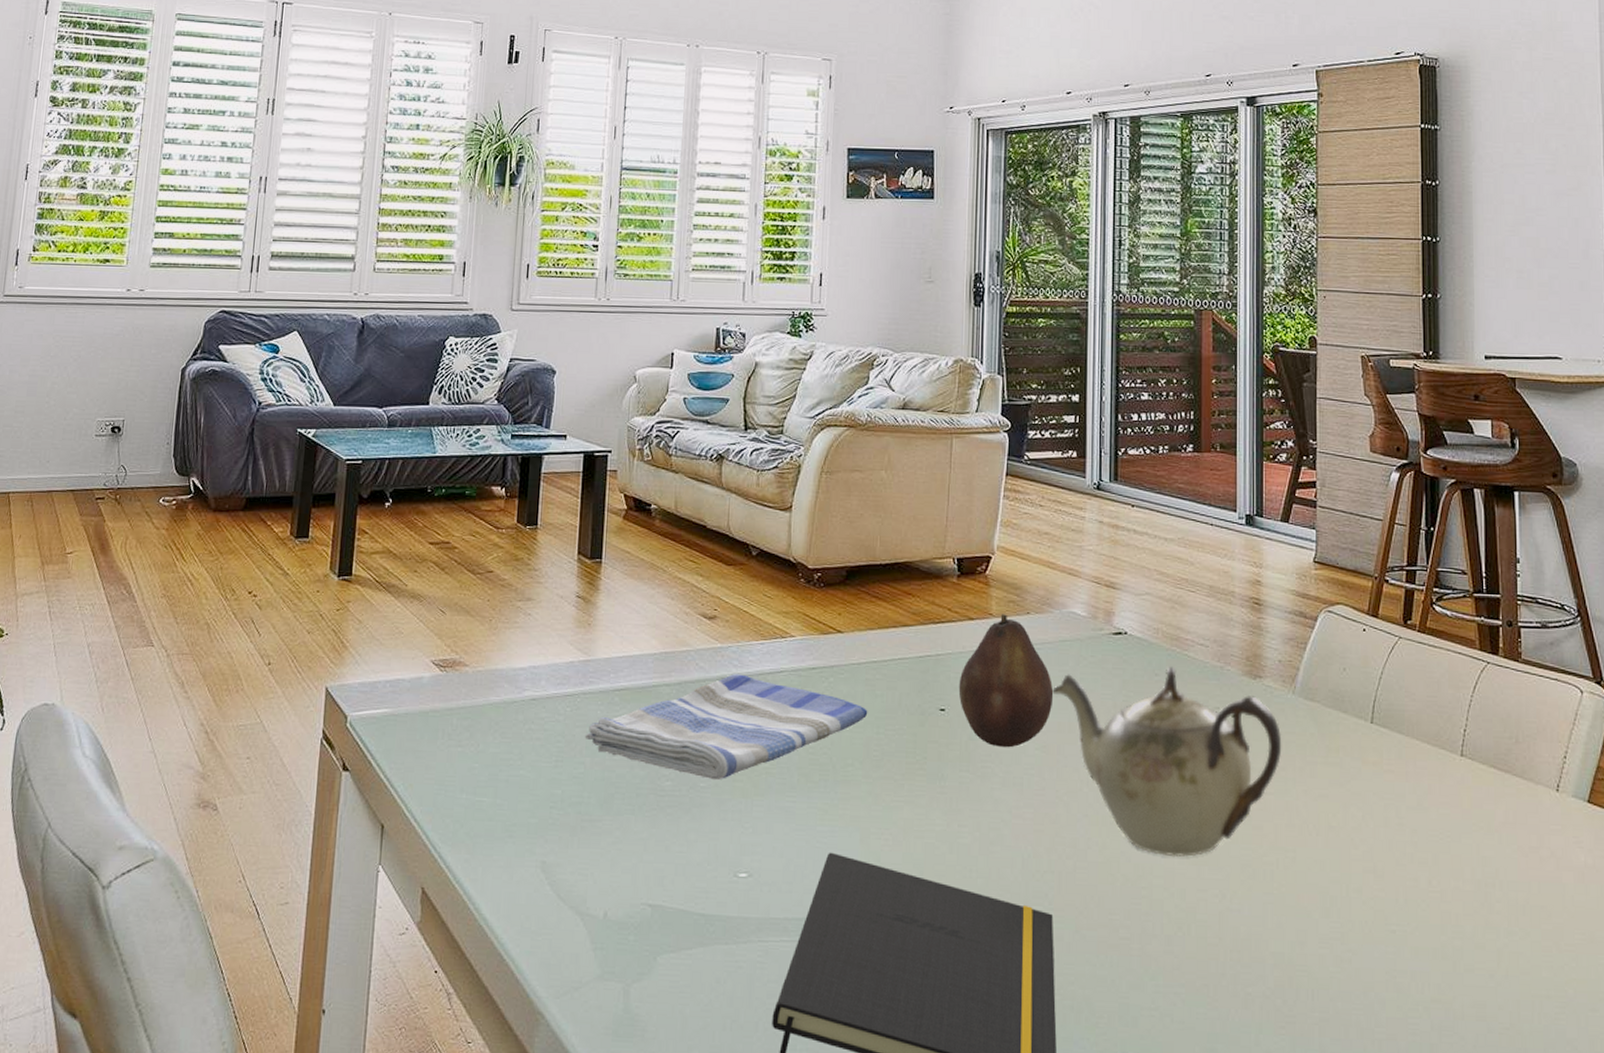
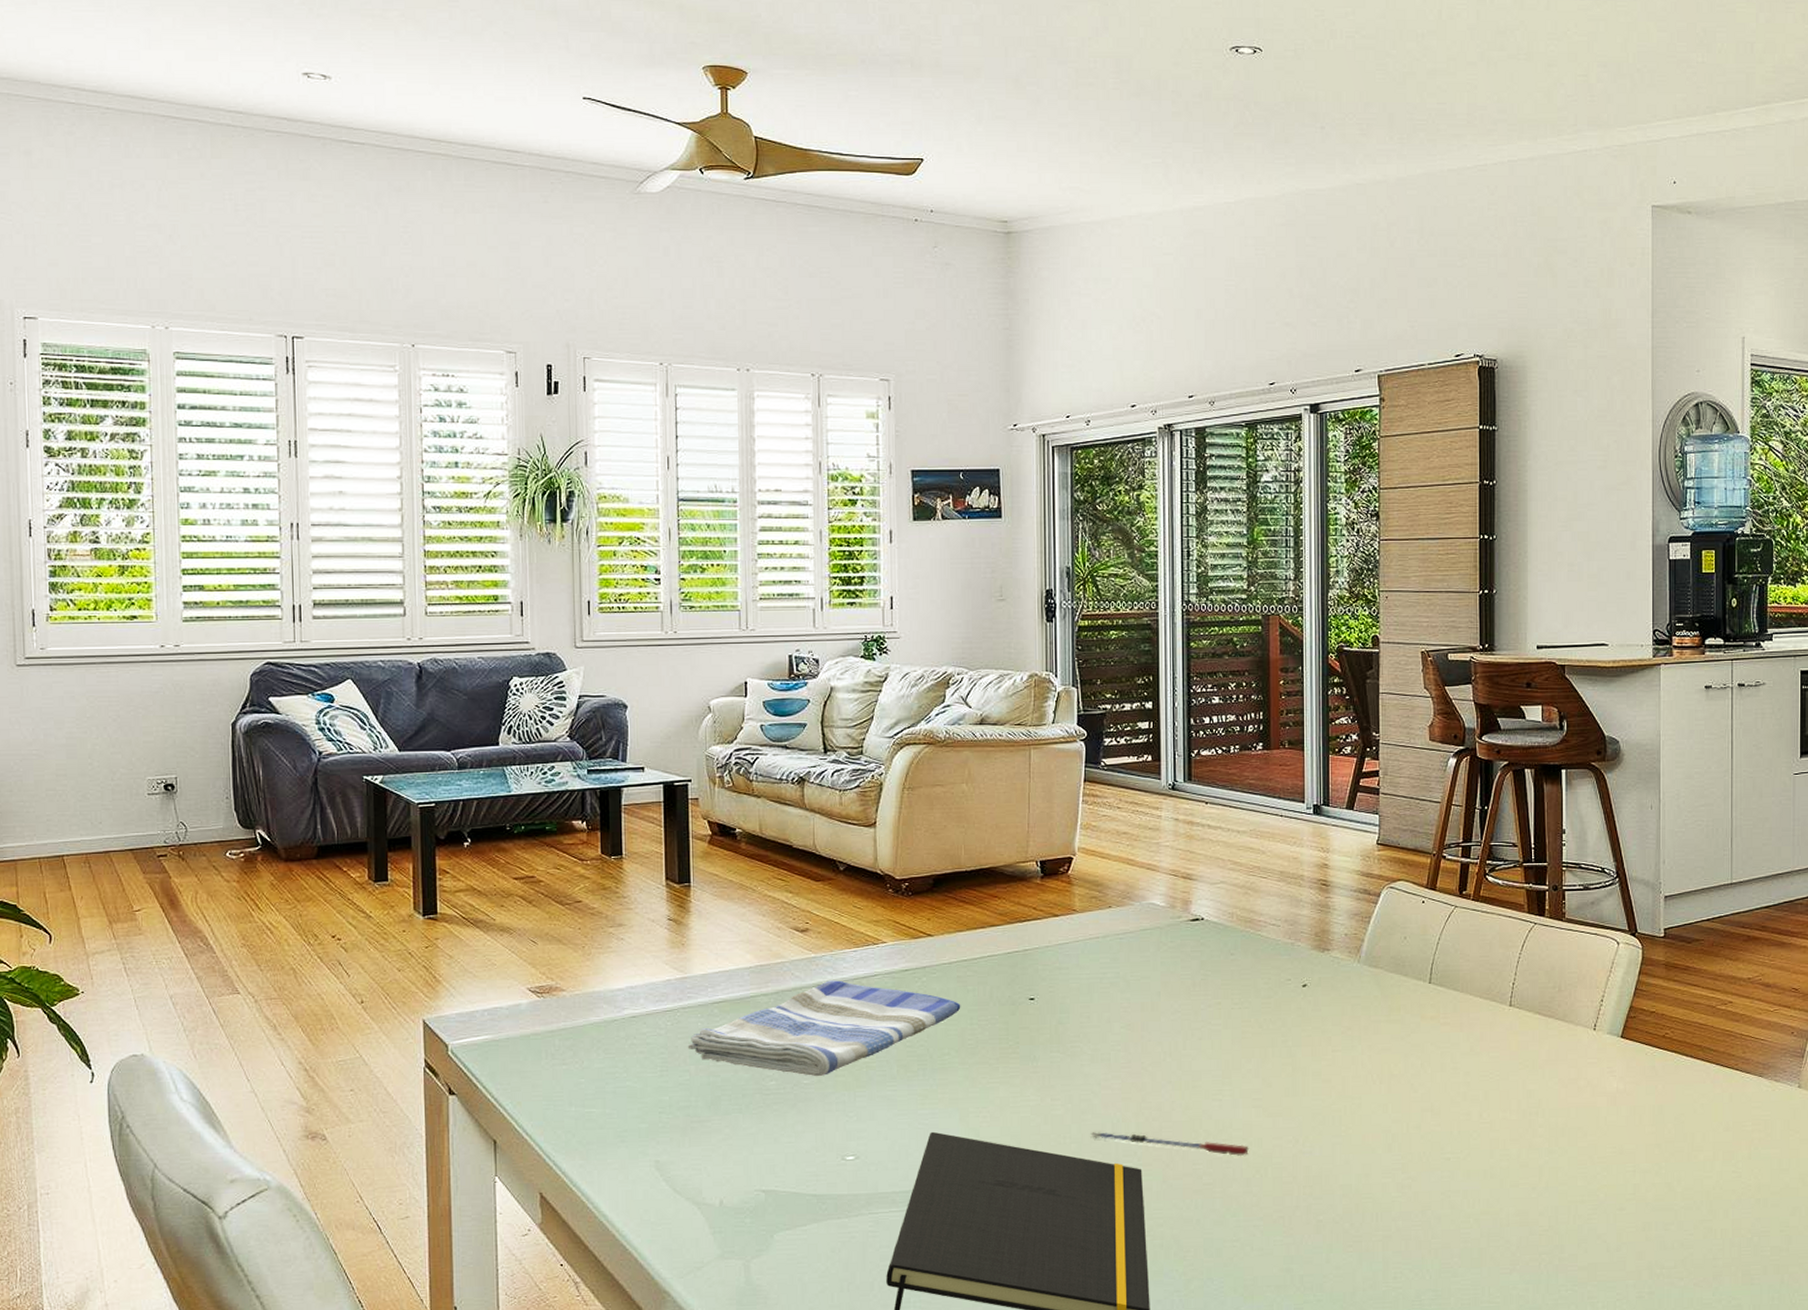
fruit: present [958,614,1054,748] -> none [1046,909,1136,1029]
pen: none [998,867,1170,908] -> present [1090,1132,1249,1156]
teapot: present [1052,666,1282,858] -> none [1135,945,1349,1112]

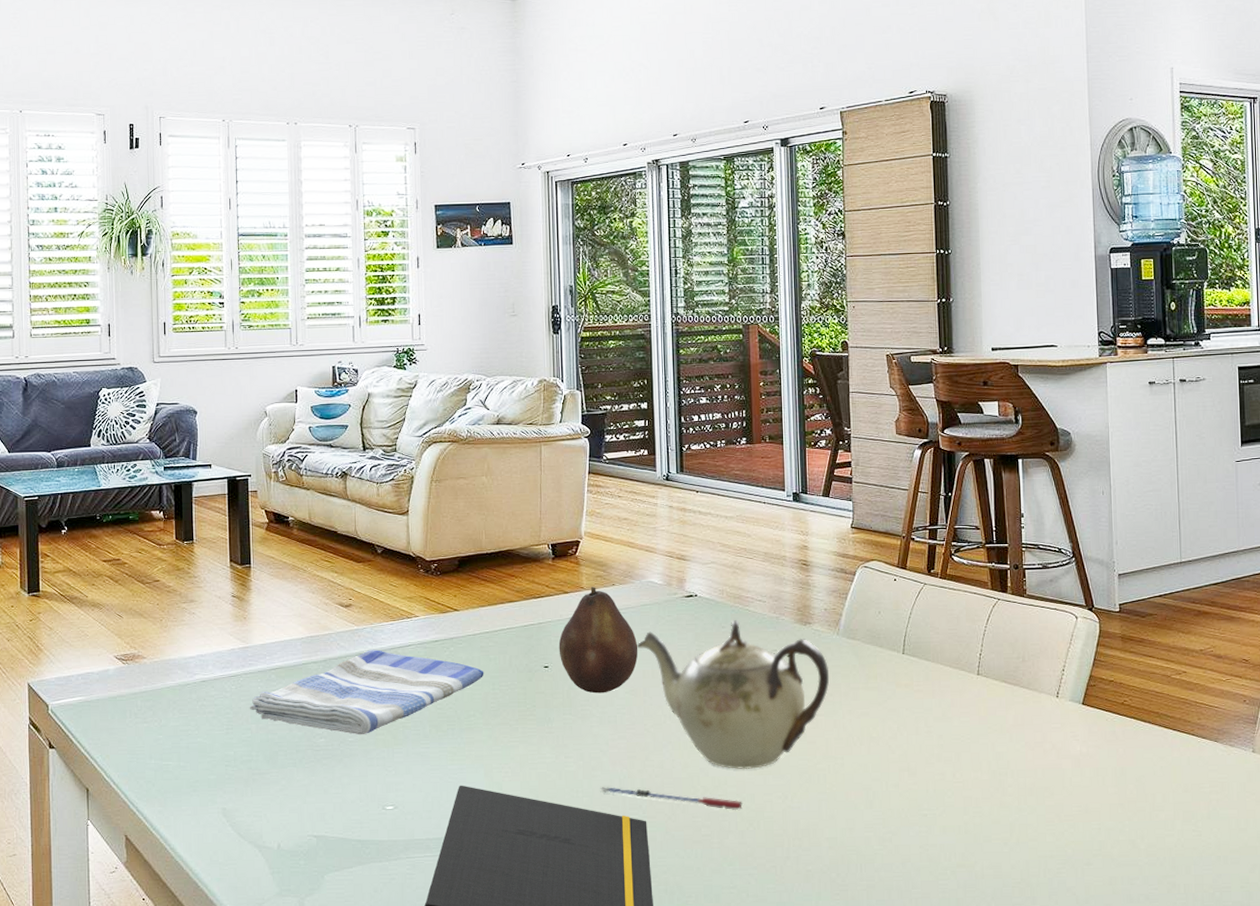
fruit: none [1046,909,1136,1029] -> present [558,587,638,694]
teapot: none [1135,945,1349,1112] -> present [637,619,830,770]

